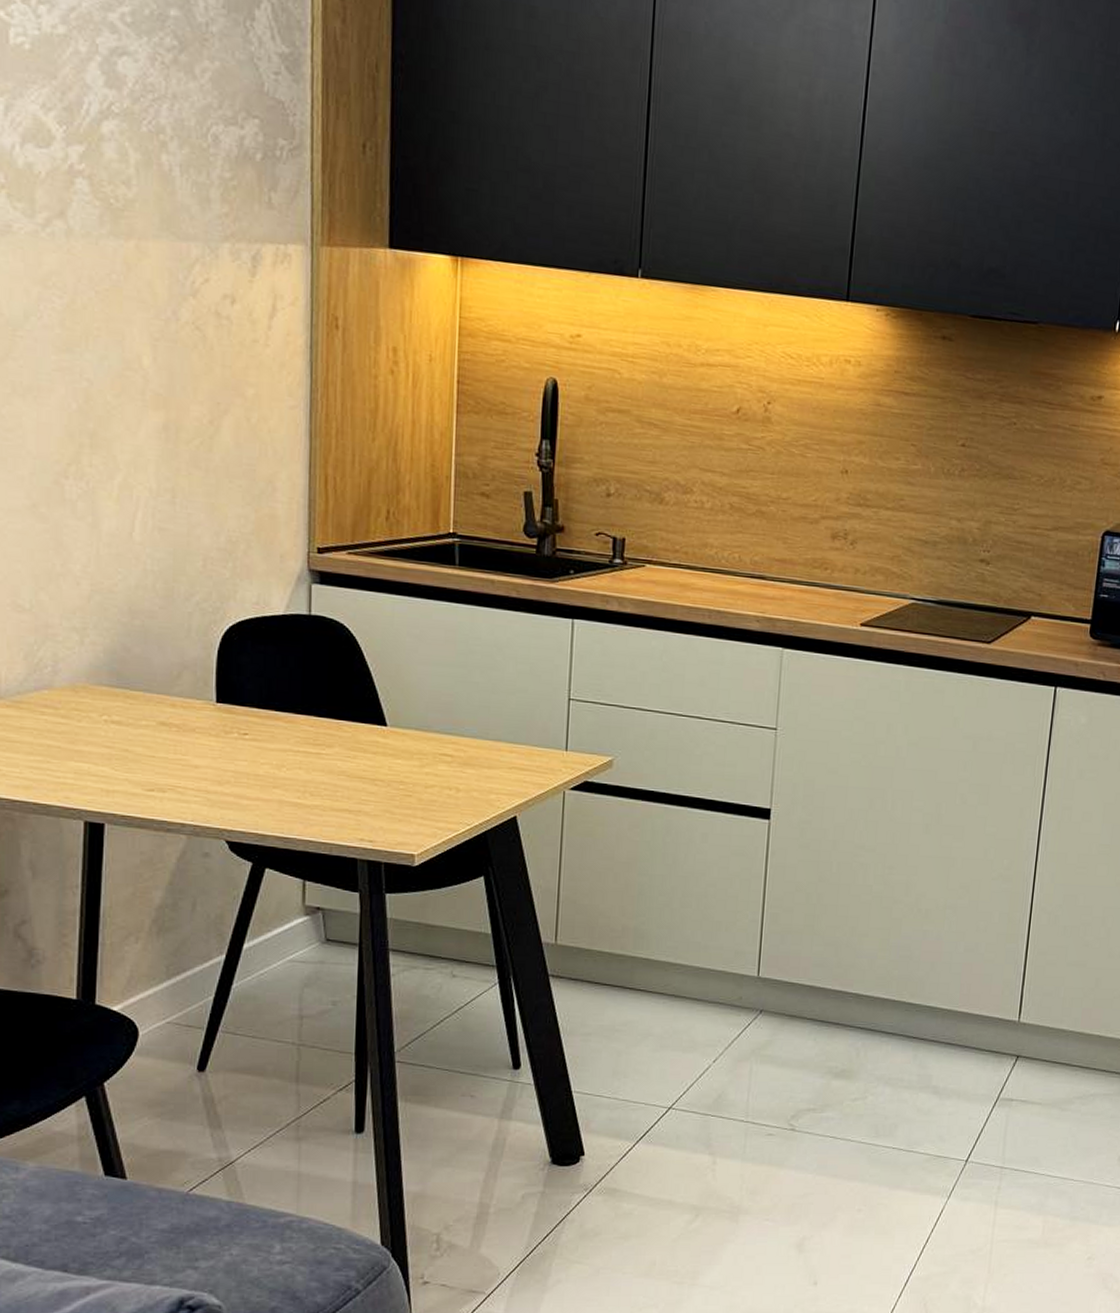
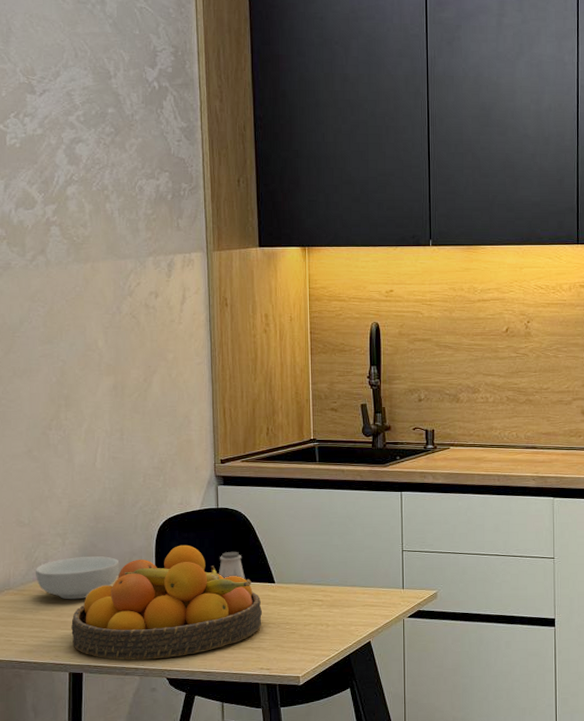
cereal bowl: none [39,663,164,722] -> present [36,556,120,600]
fruit bowl: none [89,661,366,814] -> present [71,545,262,660]
saltshaker: none [308,676,344,718] -> present [219,551,245,580]

